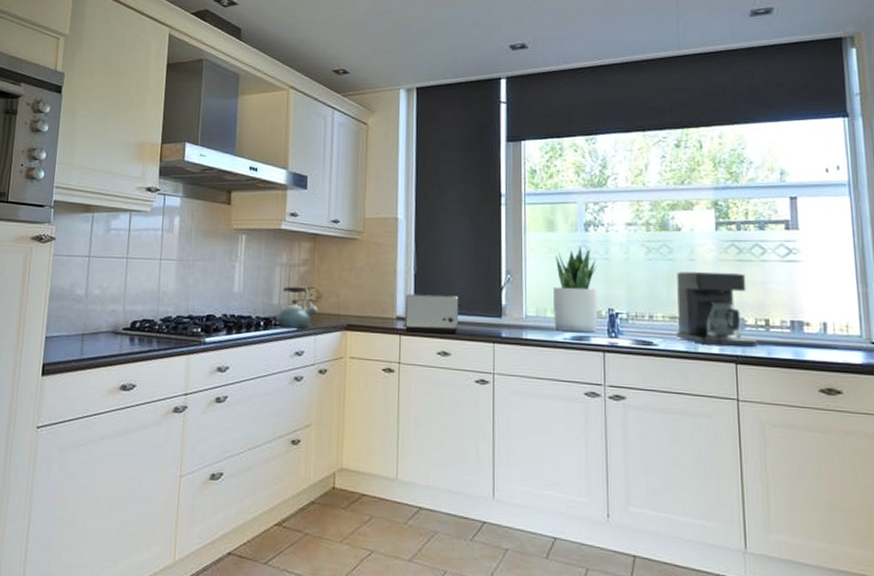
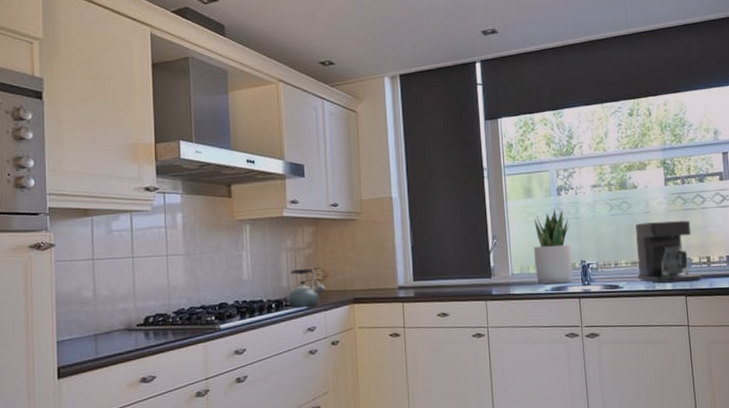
toaster: present [404,293,460,334] -> none [404,261,454,299]

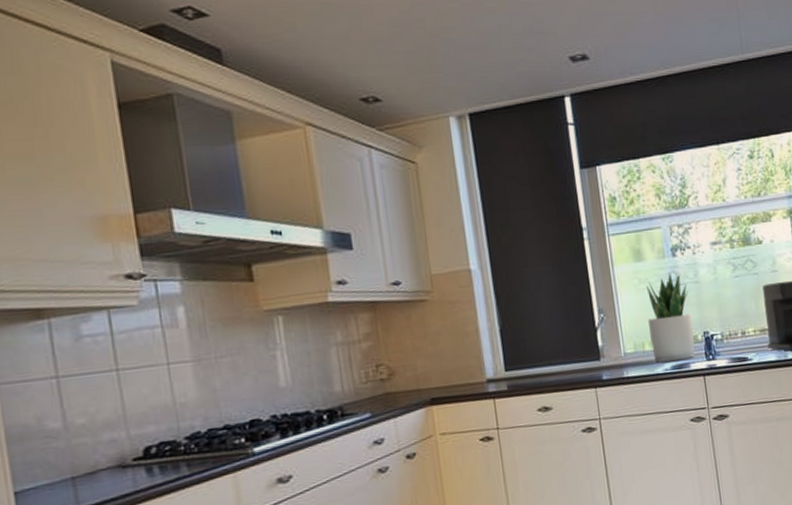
kettle: present [287,269,326,307] -> none [342,366,393,417]

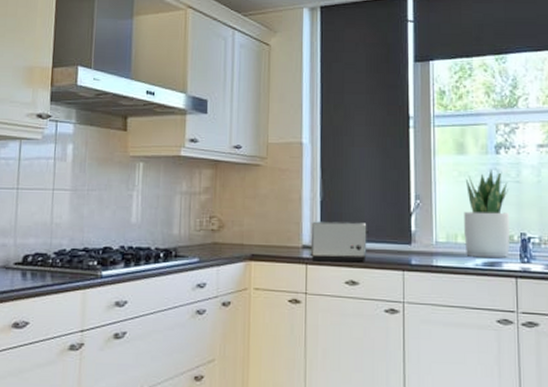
toaster: none [492,344,557,394] -> present [310,220,368,262]

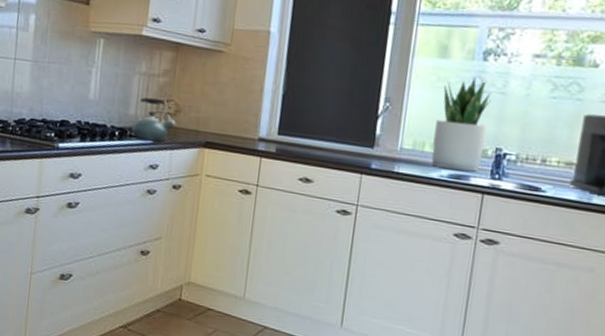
kettle: none [177,216,221,260] -> present [132,97,176,142]
toaster: present [310,220,368,262] -> none [266,114,330,161]

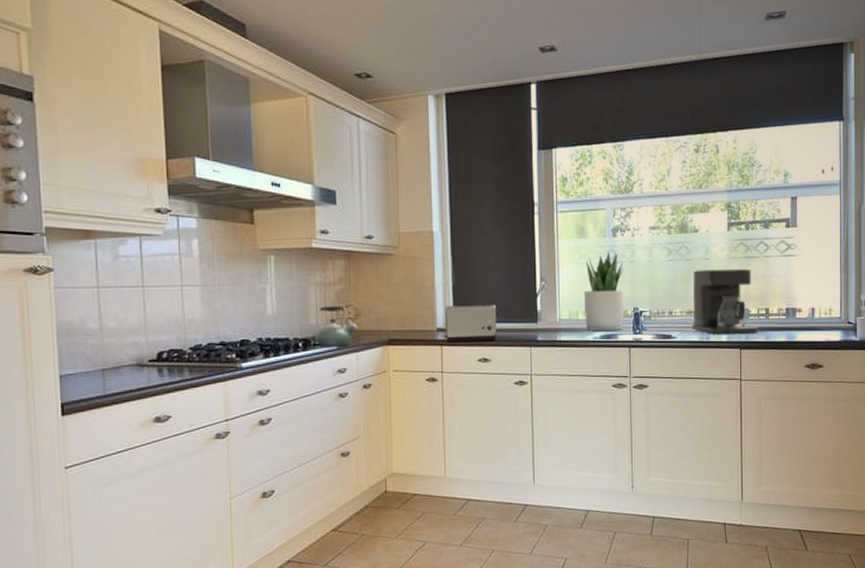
toaster: none [266,114,330,161] -> present [444,303,498,343]

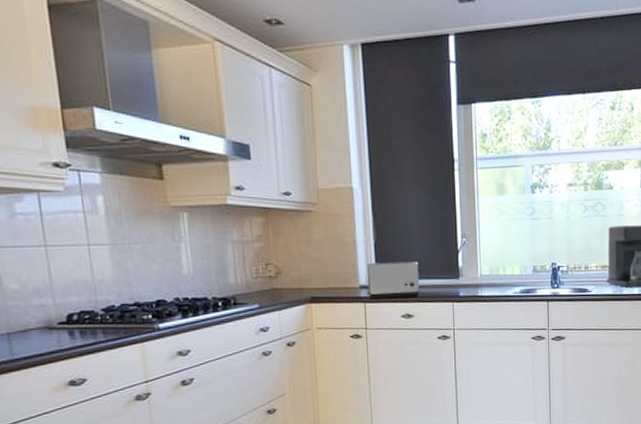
kettle: present [315,306,358,347] -> none [235,264,279,306]
planter: present [584,251,625,332] -> none [504,208,544,286]

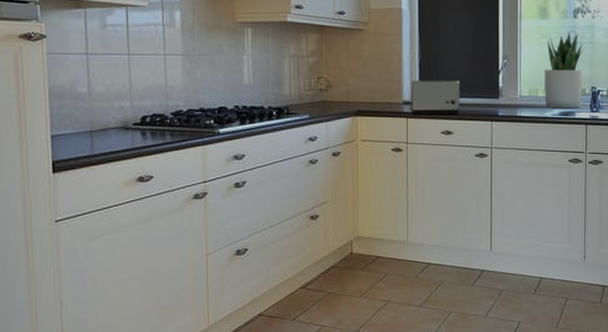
planter: none [504,208,544,286] -> present [544,32,583,109]

